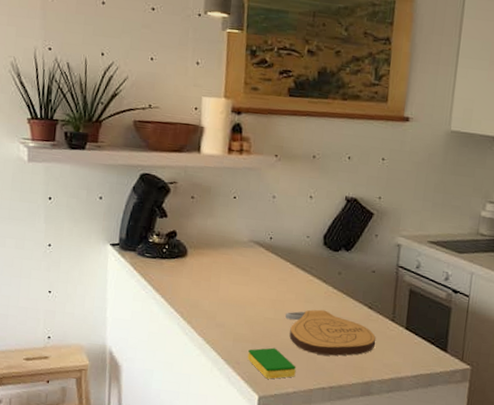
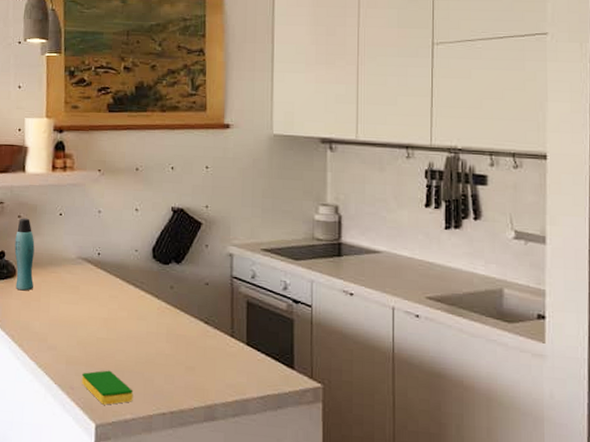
bottle: none [186,199,208,271] -> present [14,218,35,291]
cutting board: present [285,309,376,356] -> none [119,327,215,377]

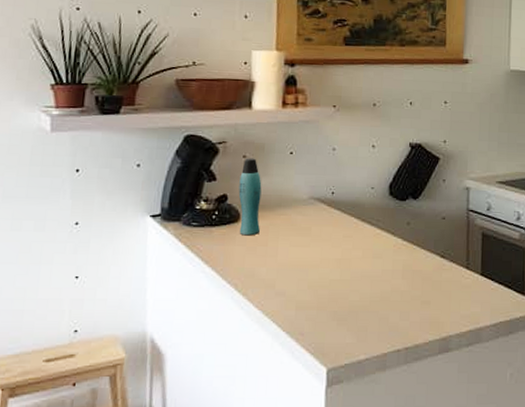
dish sponge: present [82,370,133,405] -> none [312,312,368,348]

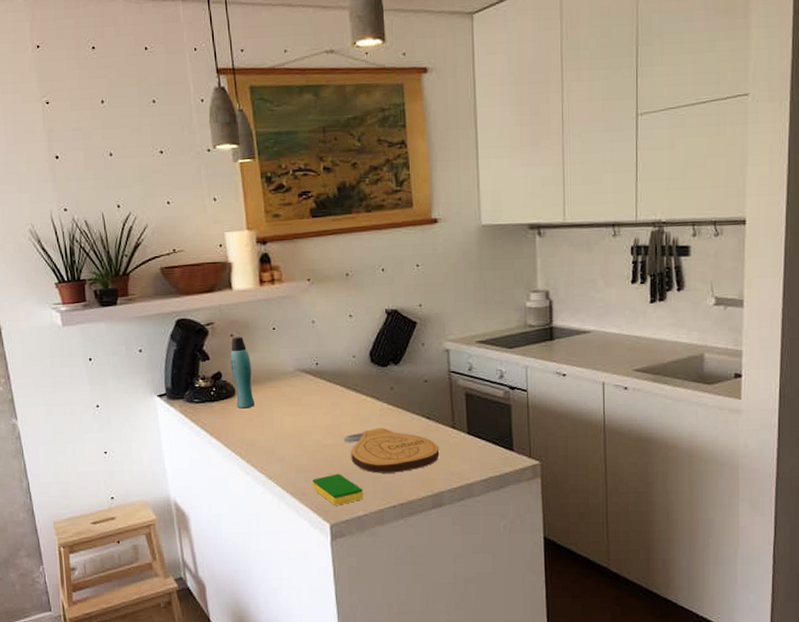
dish sponge: none [312,312,368,348] -> present [312,473,364,506]
cutting board: none [353,264,450,314] -> present [344,427,439,473]

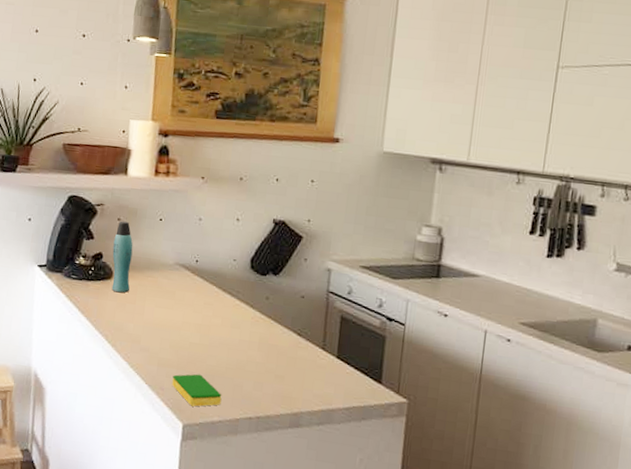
cutting board: present [344,427,439,473] -> none [211,335,305,385]

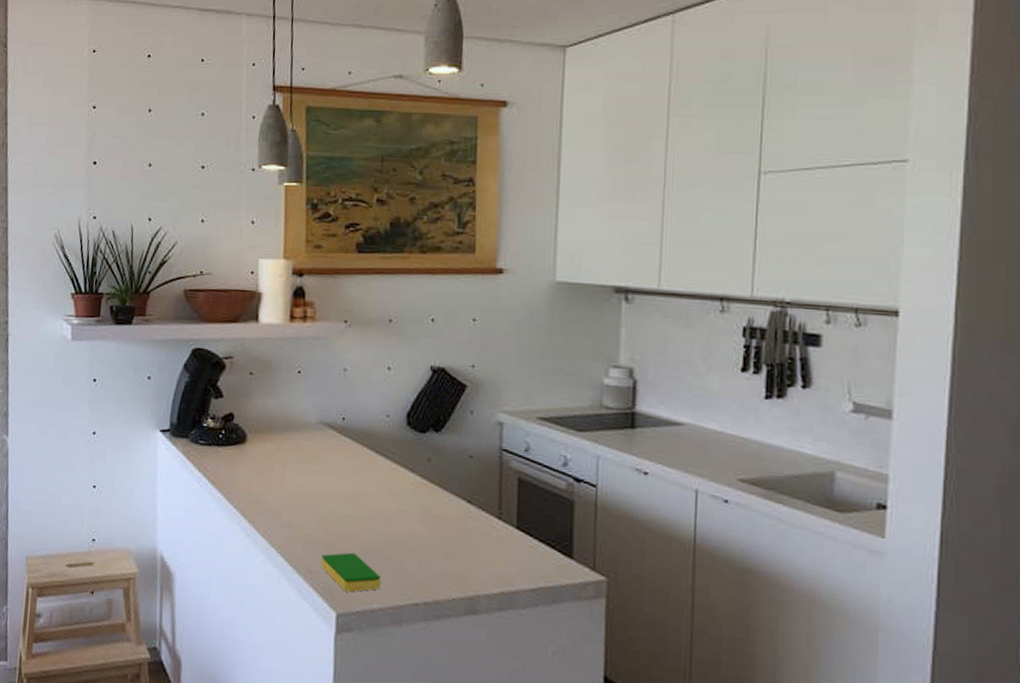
bottle: present [111,221,133,293] -> none [245,375,269,459]

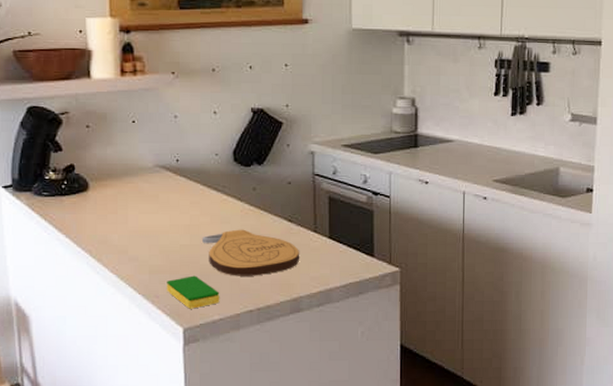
cutting board: none [365,504,479,563] -> present [202,229,299,276]

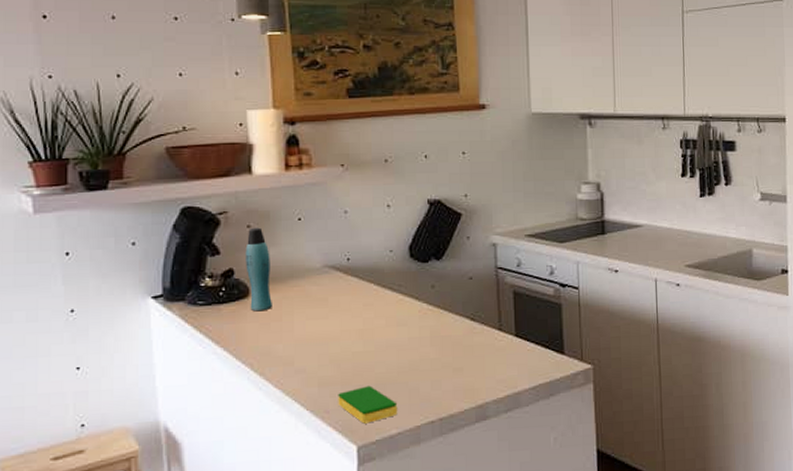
bottle: none [85,127,109,204] -> present [245,227,272,312]
cutting board: present [202,229,299,276] -> none [377,331,484,384]

